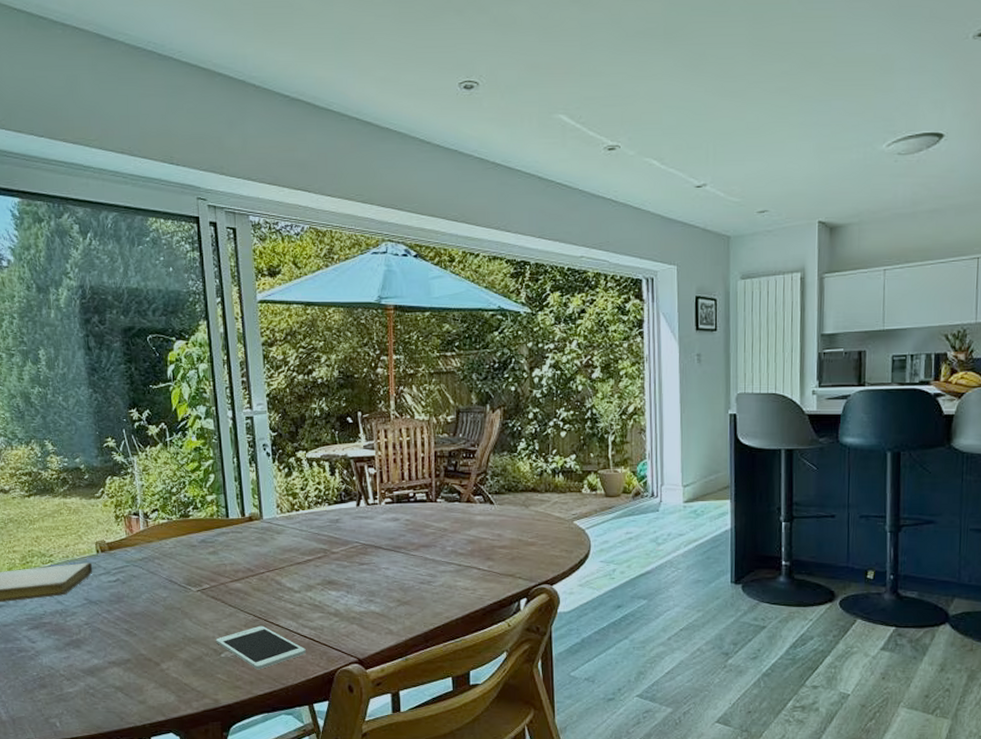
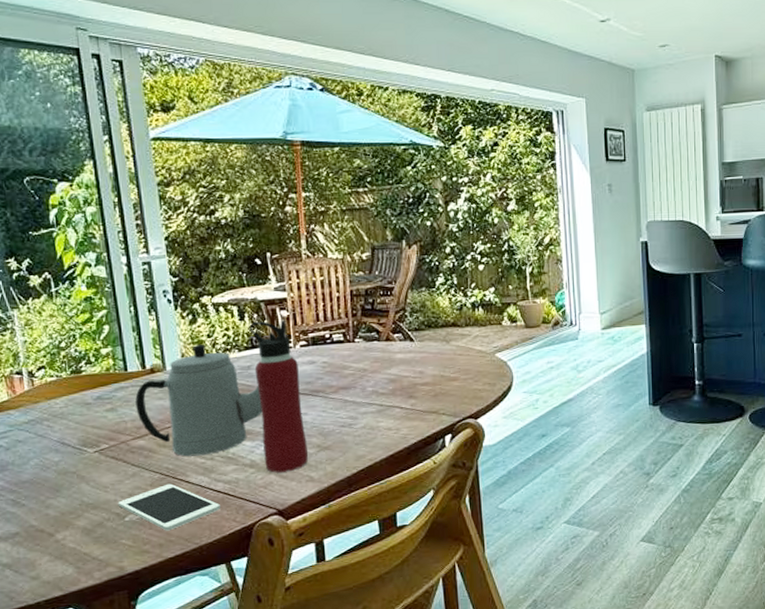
teapot: none [235,496,348,602] -> present [135,344,263,457]
water bottle: none [339,477,388,623] -> present [249,320,308,473]

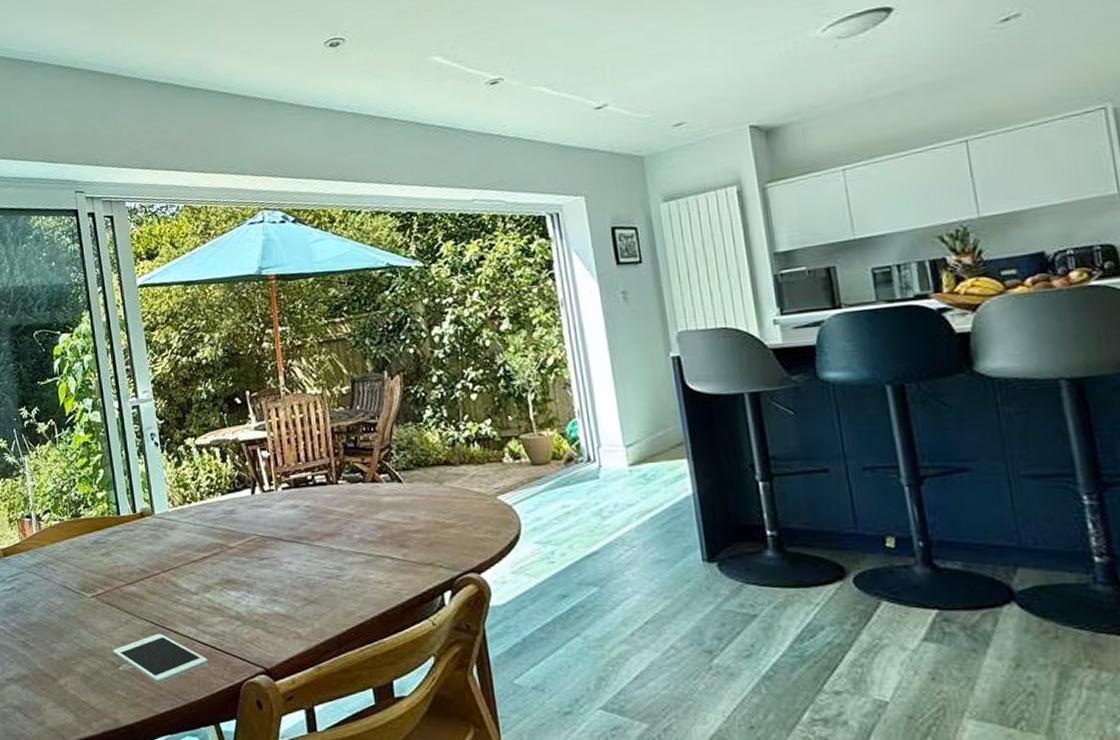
teapot: present [135,344,263,457] -> none [127,487,247,605]
water bottle: present [249,320,308,473] -> none [231,461,294,627]

